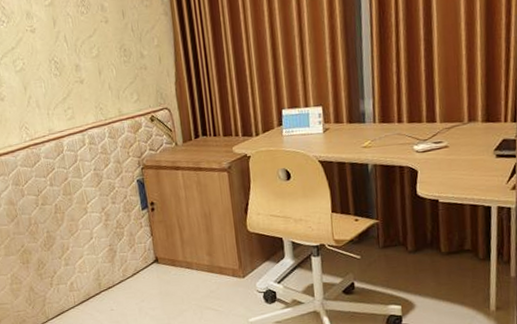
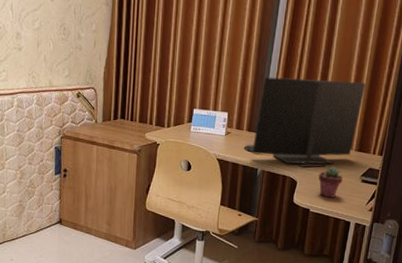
monitor: none [347,40,481,152] -> present [244,77,366,165]
potted succulent: none [442,145,473,183] -> present [319,167,343,197]

